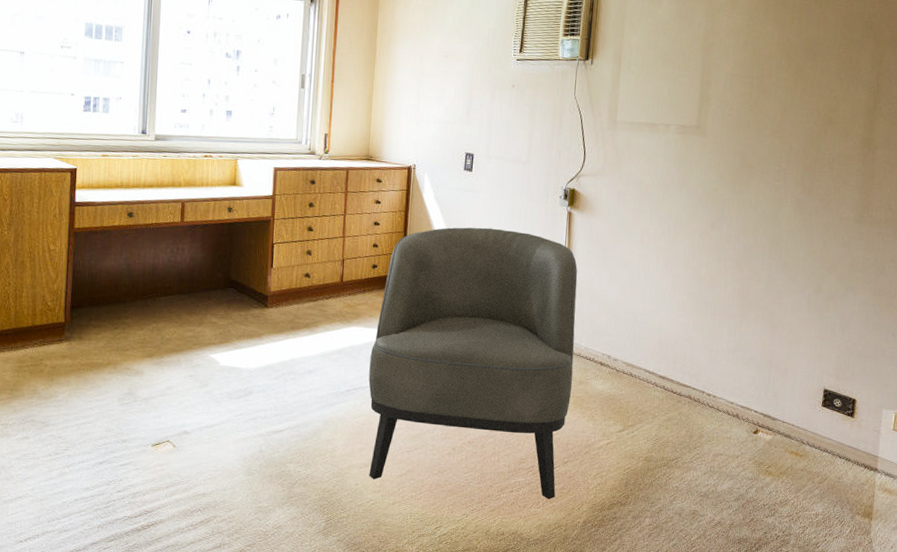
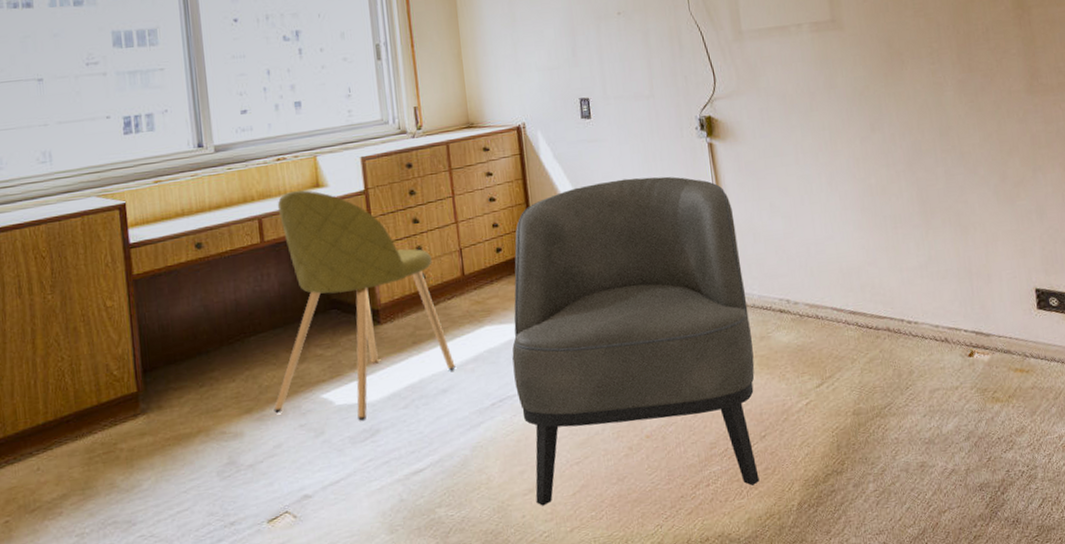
chair: none [170,184,323,383] -> present [273,190,455,422]

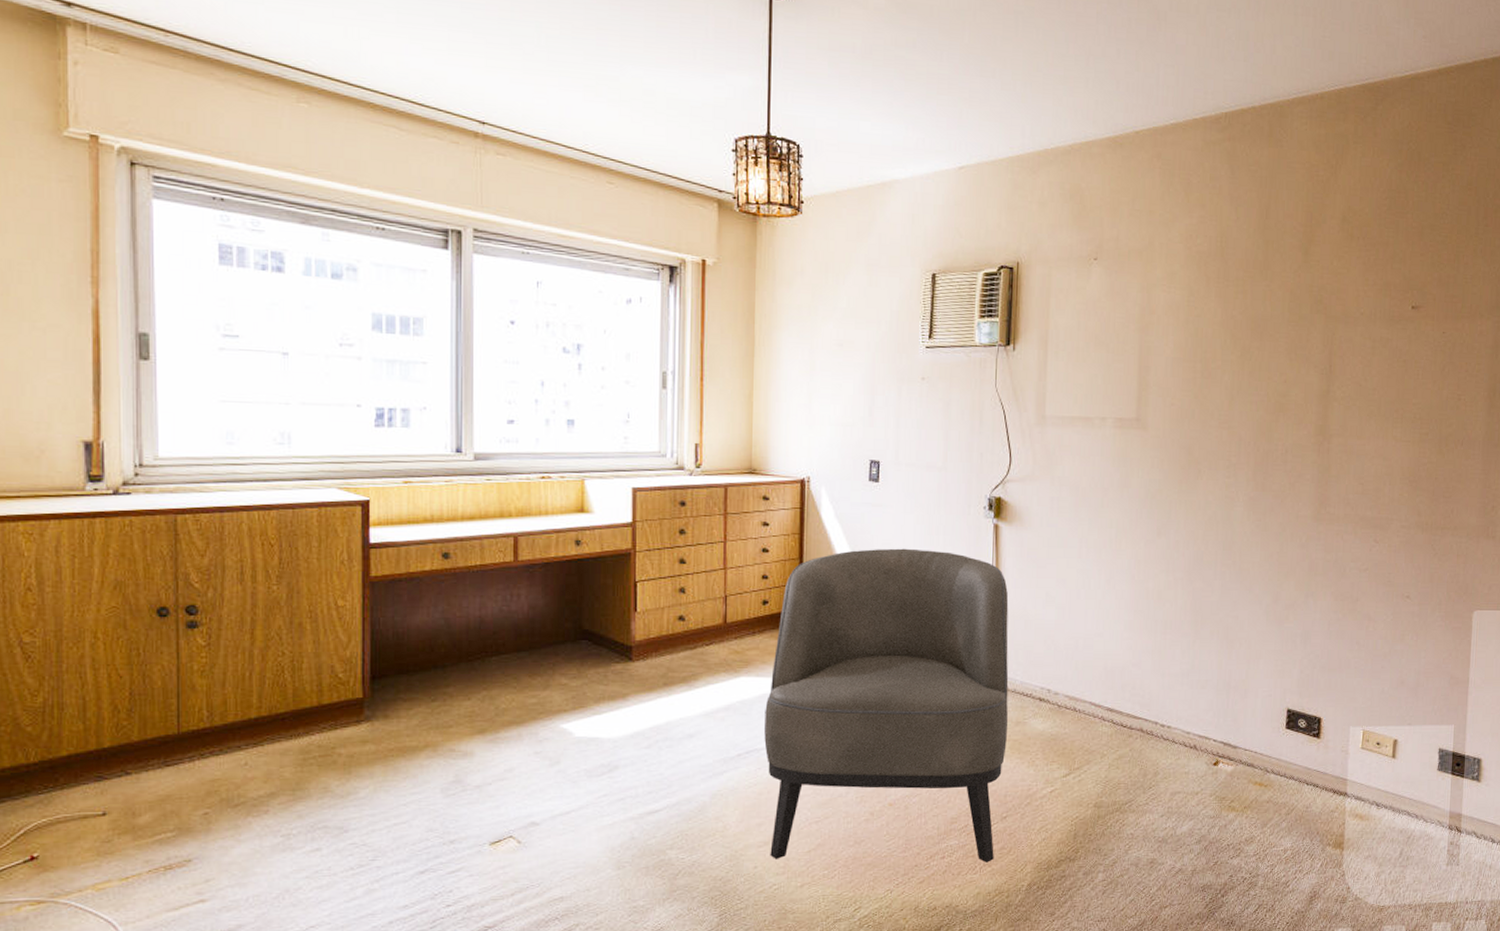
chair: present [273,190,455,422] -> none [509,512,705,757]

